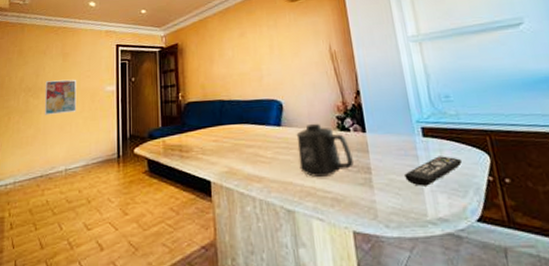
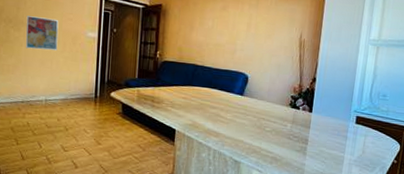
mug: present [296,123,354,177] -> none [251,98,296,141]
remote control: present [405,156,462,186] -> none [332,139,378,160]

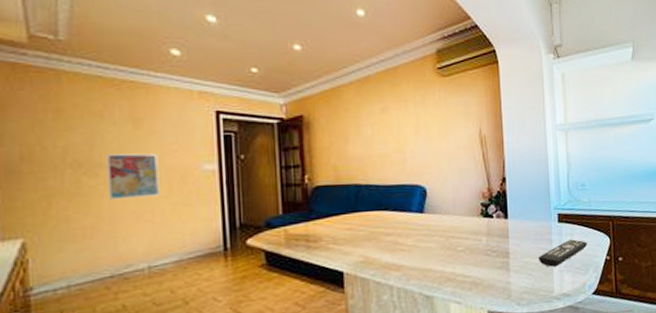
remote control: none [332,139,378,160] -> present [539,239,587,267]

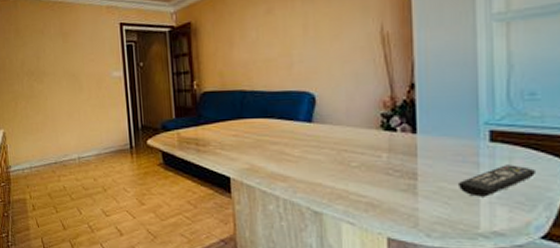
wall art: present [106,153,160,200] -> none [47,63,83,102]

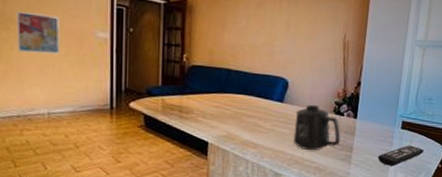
wall art: none [47,63,83,102] -> present [16,11,60,54]
mug: none [330,120,396,180] -> present [293,104,341,150]

